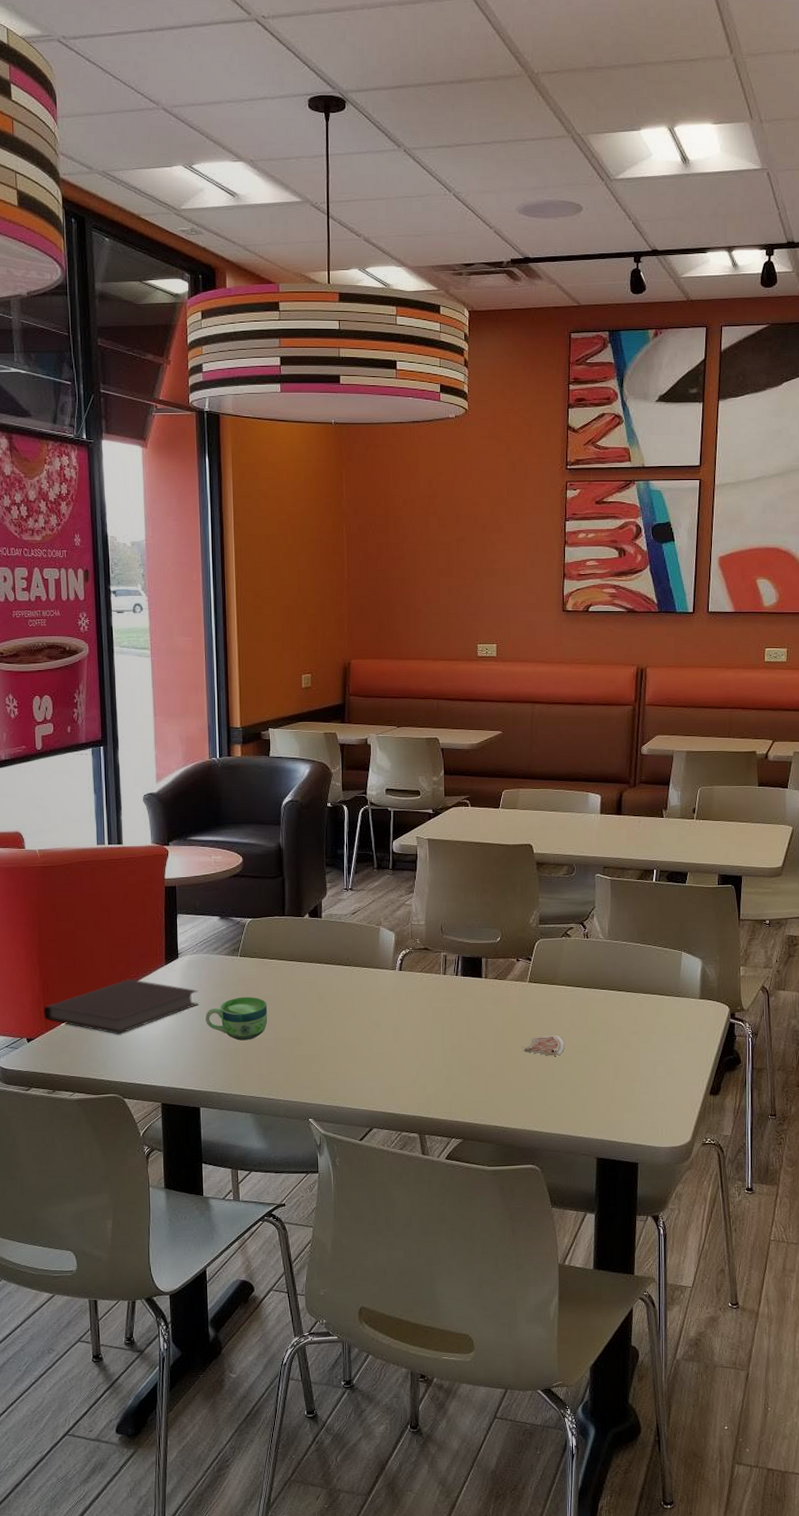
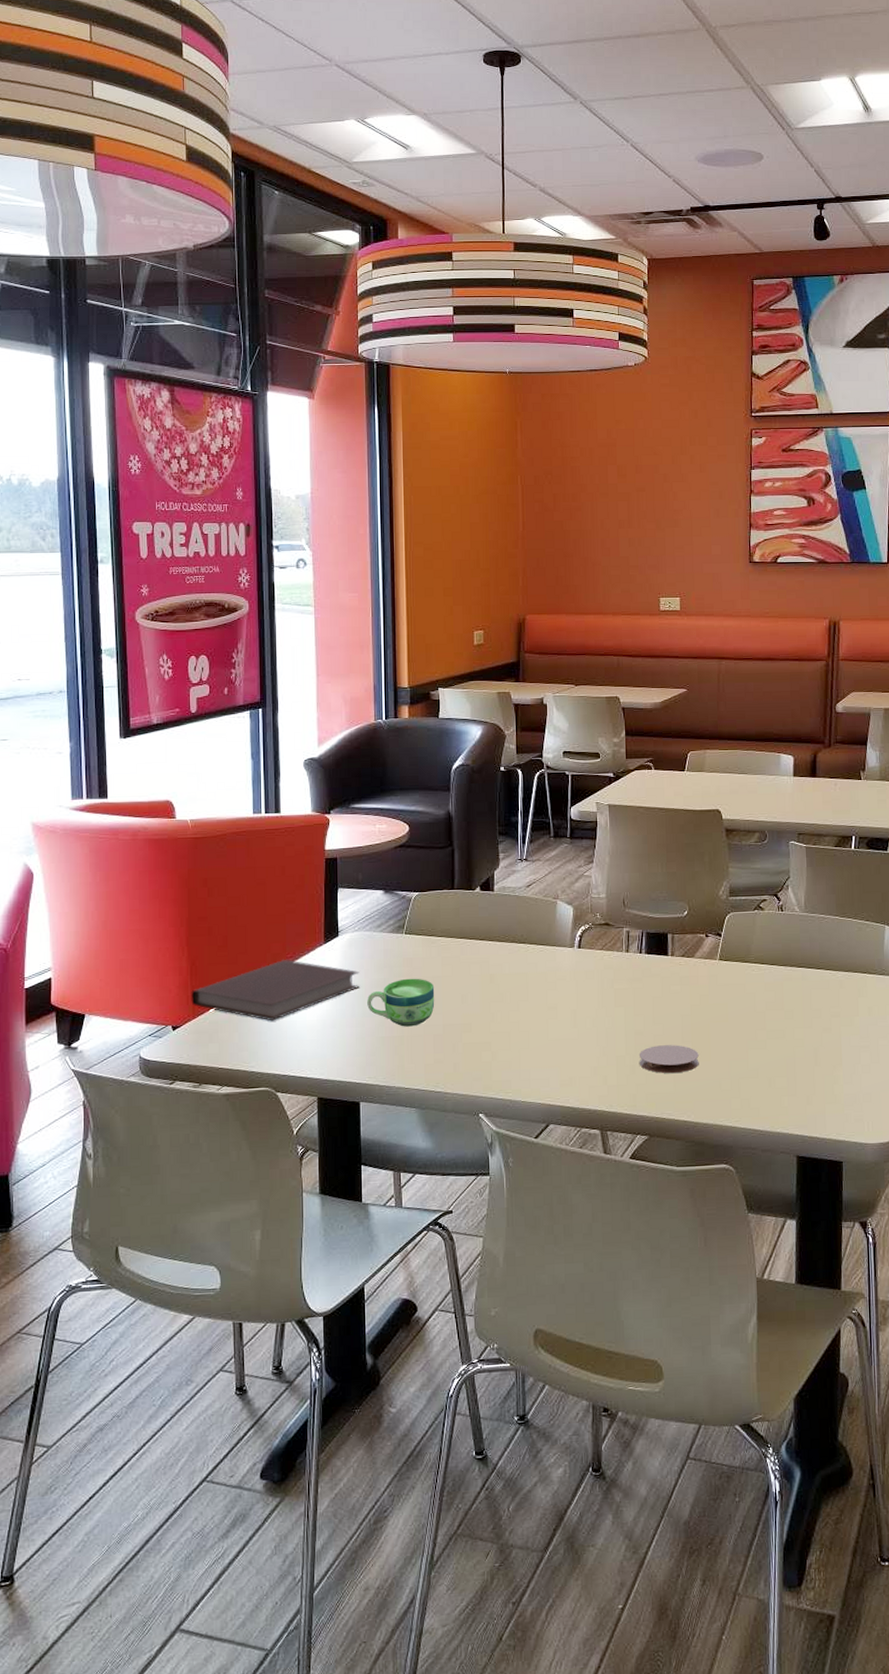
coaster: none [454,1058,509,1084] -> present [638,1045,699,1074]
paper cup: present [521,1034,565,1056] -> none [711,1018,759,1042]

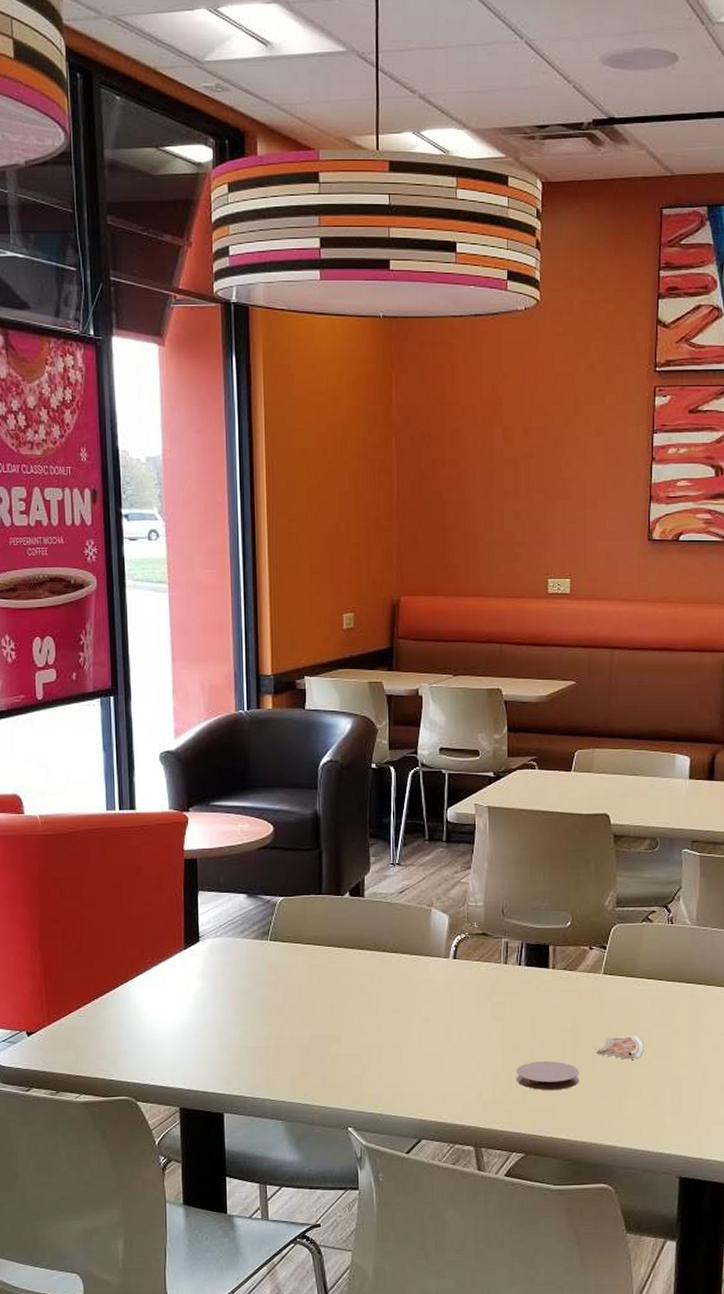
notebook: present [191,959,360,1021] -> none [45,964,222,1029]
cup: present [367,978,435,1027] -> none [230,987,302,1037]
paper cup: none [711,1018,759,1042] -> present [593,1035,644,1060]

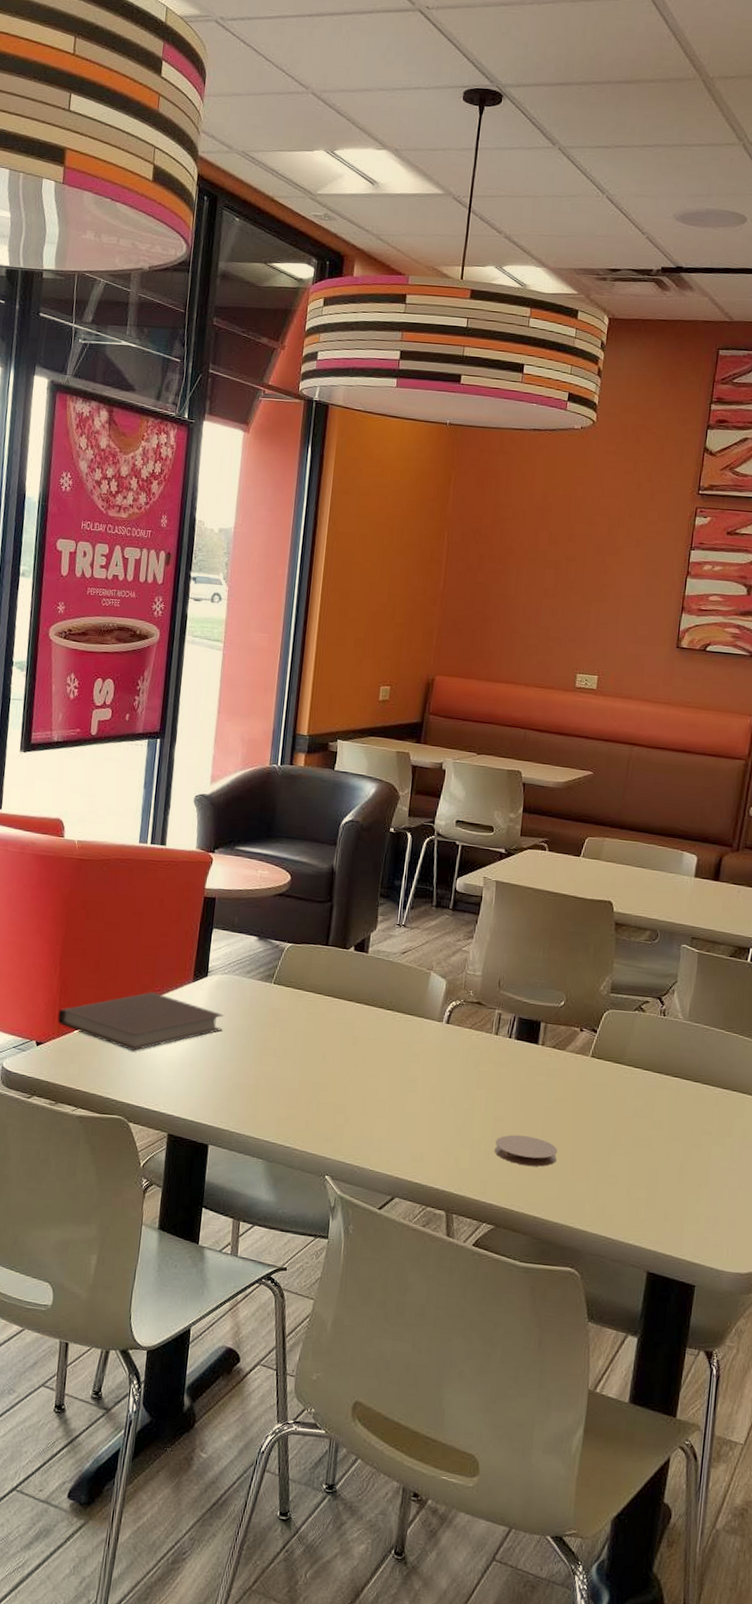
notebook: none [45,964,222,1029] -> present [57,991,224,1052]
paper cup: present [593,1035,644,1060] -> none [573,1120,624,1146]

